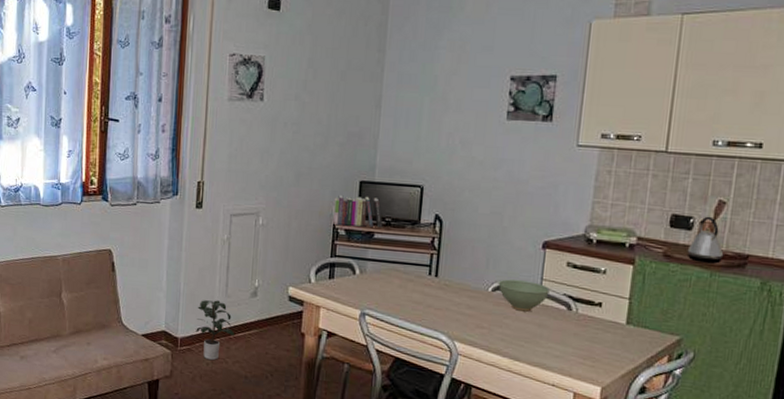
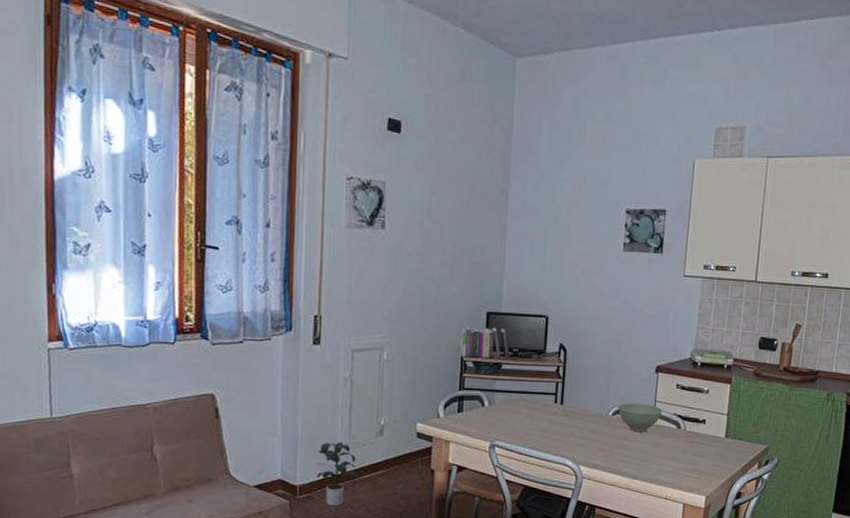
kettle: present [687,216,724,265] -> none [772,338,800,381]

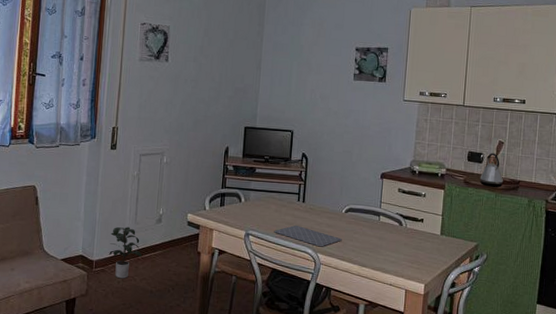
books: present [460,327,511,359] -> none [223,138,263,164]
placemat: none [525,433,609,458] -> present [274,225,342,247]
bowl: present [617,403,663,432] -> none [349,203,388,228]
kettle: none [772,338,800,381] -> present [479,152,504,188]

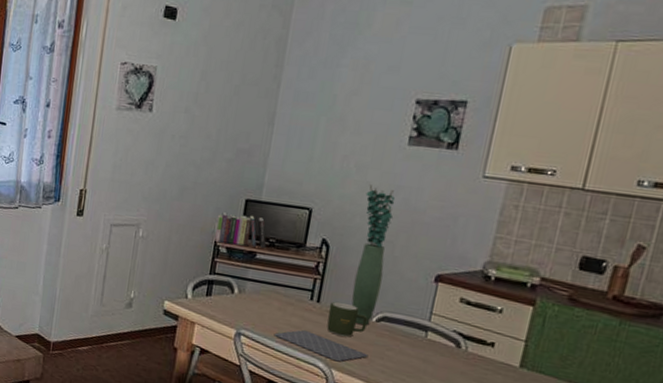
potted plant: present [109,227,142,279] -> none [68,307,107,367]
books: none [223,138,263,164] -> present [215,212,267,249]
mug: none [311,200,339,227] -> present [326,301,368,337]
vase: none [326,110,349,217] -> present [351,184,396,326]
kettle: present [479,152,504,188] -> none [595,260,638,313]

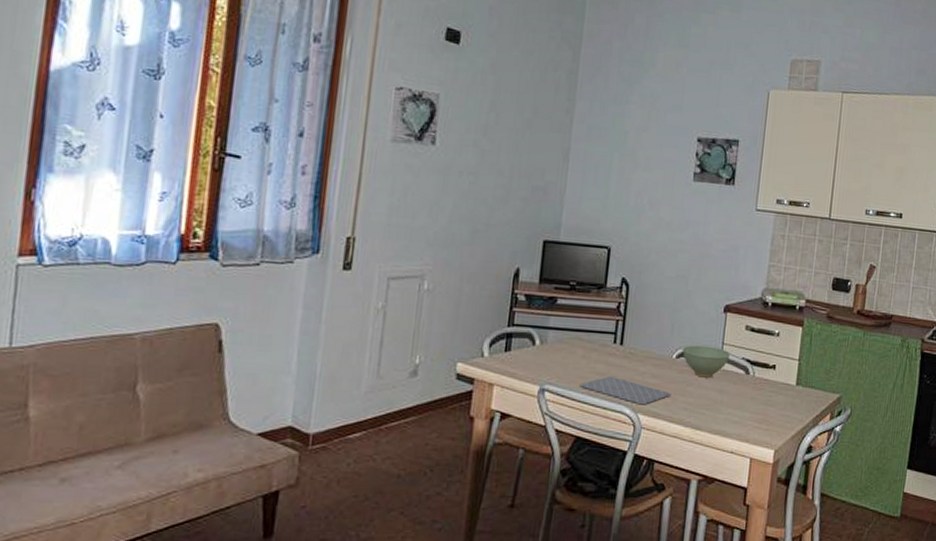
books: present [215,212,267,249] -> none [512,256,567,293]
mug: present [326,301,368,337] -> none [631,342,668,378]
vase: present [351,184,396,326] -> none [652,220,686,364]
bowl: none [383,310,440,346] -> present [682,345,731,378]

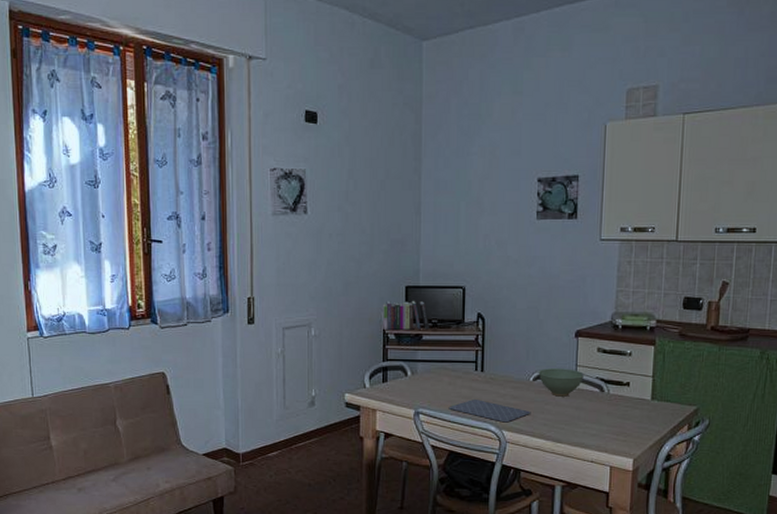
books: none [512,256,567,293] -> present [382,300,430,330]

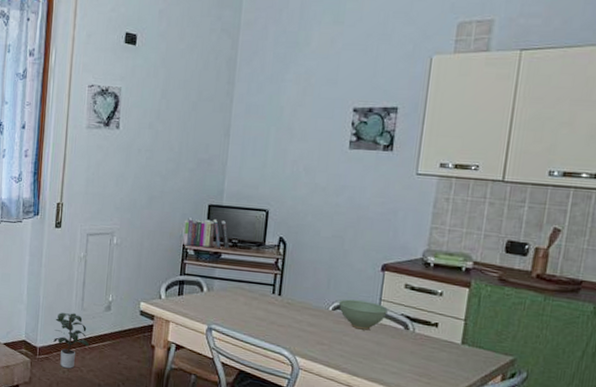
potted plant: none [257,413,295,473] -> present [53,312,89,369]
placemat: present [448,400,531,423] -> none [242,322,328,350]

